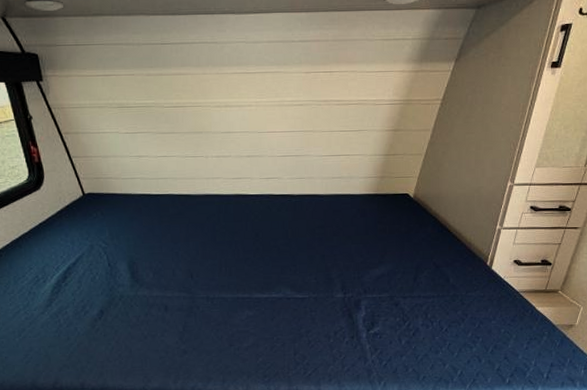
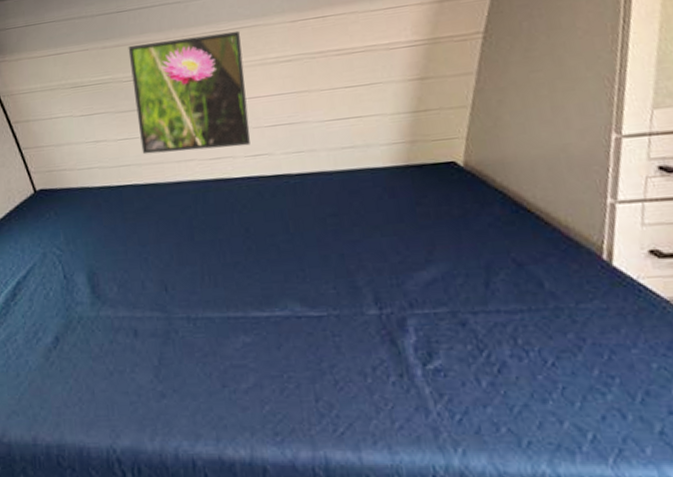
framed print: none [170,74,266,171] -> present [128,30,250,155]

